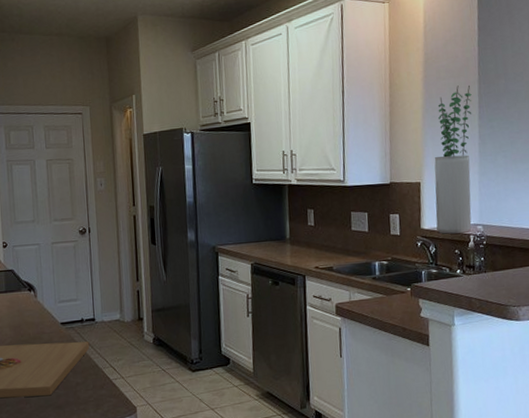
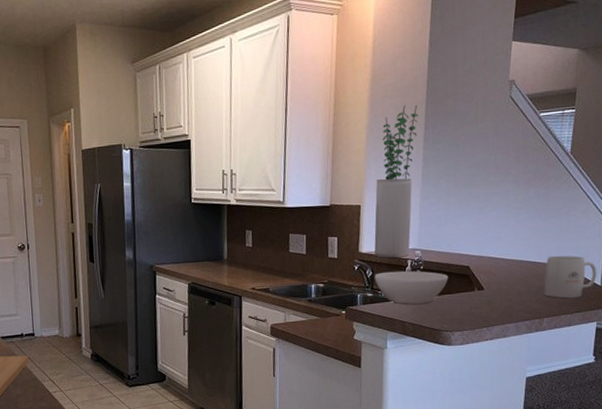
soup bowl: none [437,246,512,281] -> present [374,270,449,305]

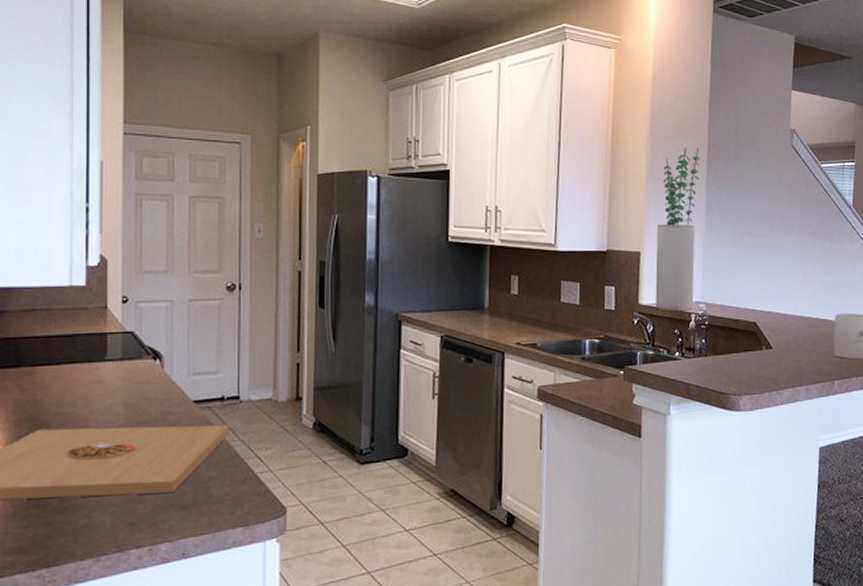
soup bowl: present [374,270,449,305] -> none [655,326,736,365]

